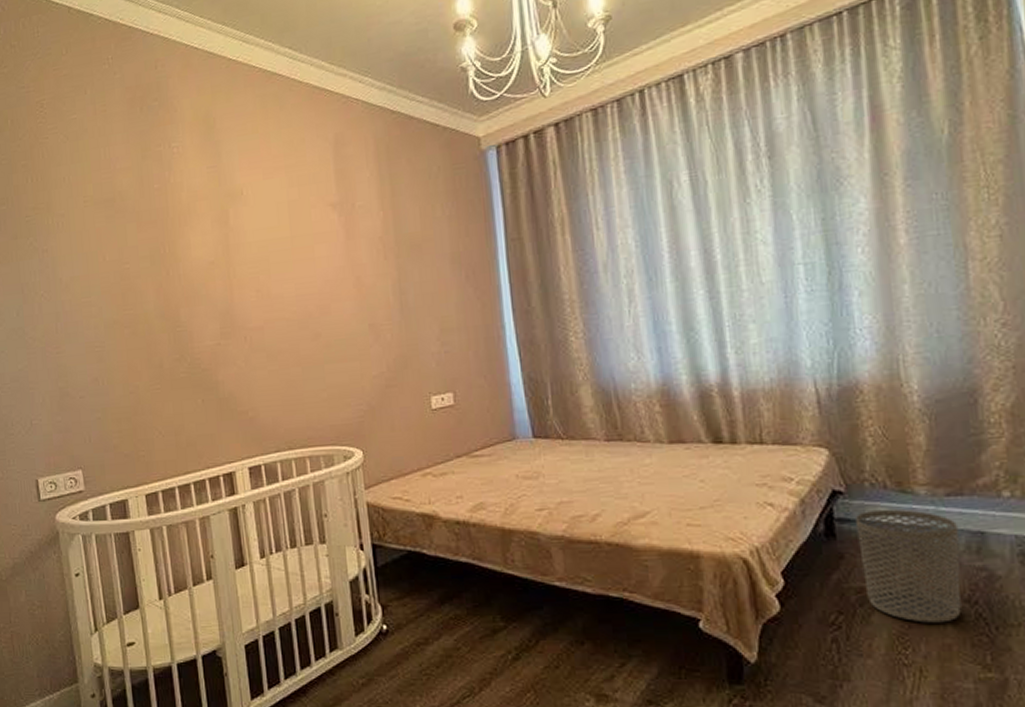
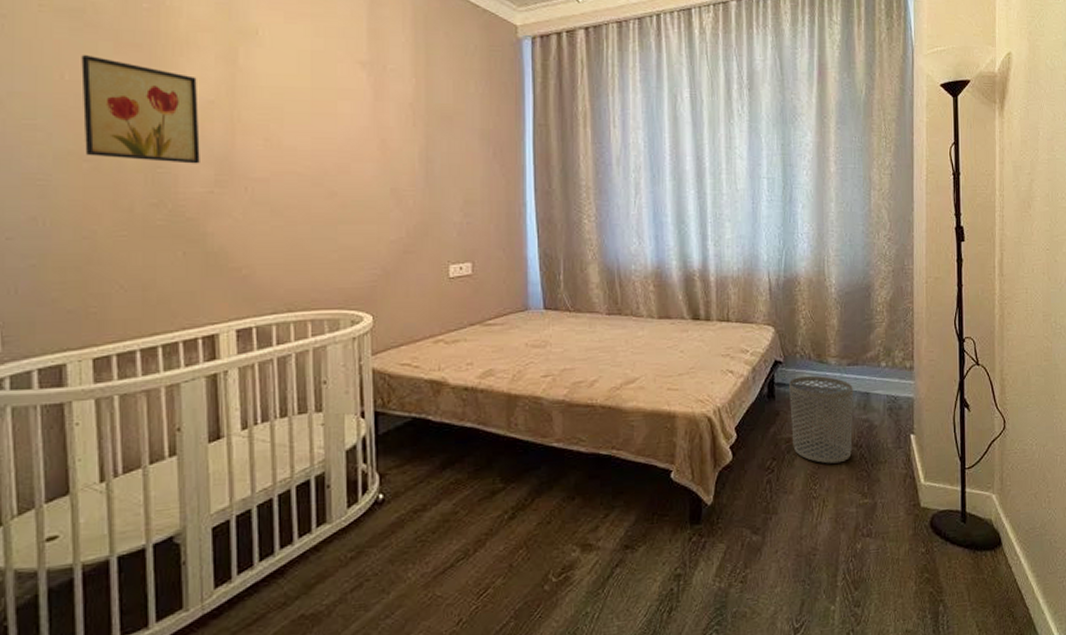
wall art: none [116,237,208,323] -> present [81,55,200,164]

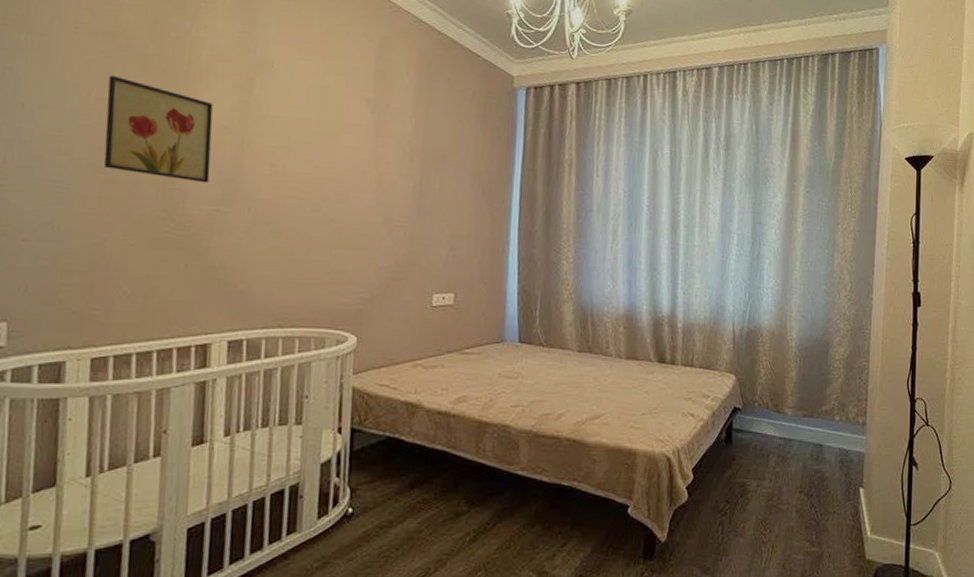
waste bin: present [789,375,853,464] -> none [746,424,807,511]

